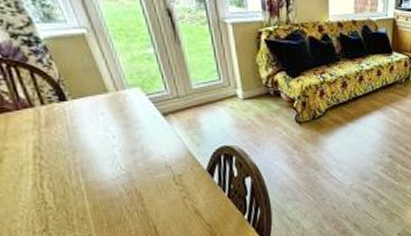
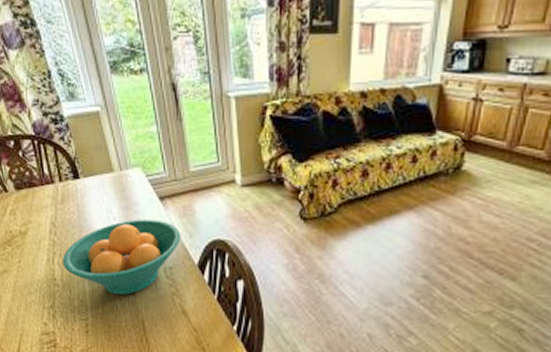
fruit bowl: none [53,134,189,207] -> present [63,218,181,295]

